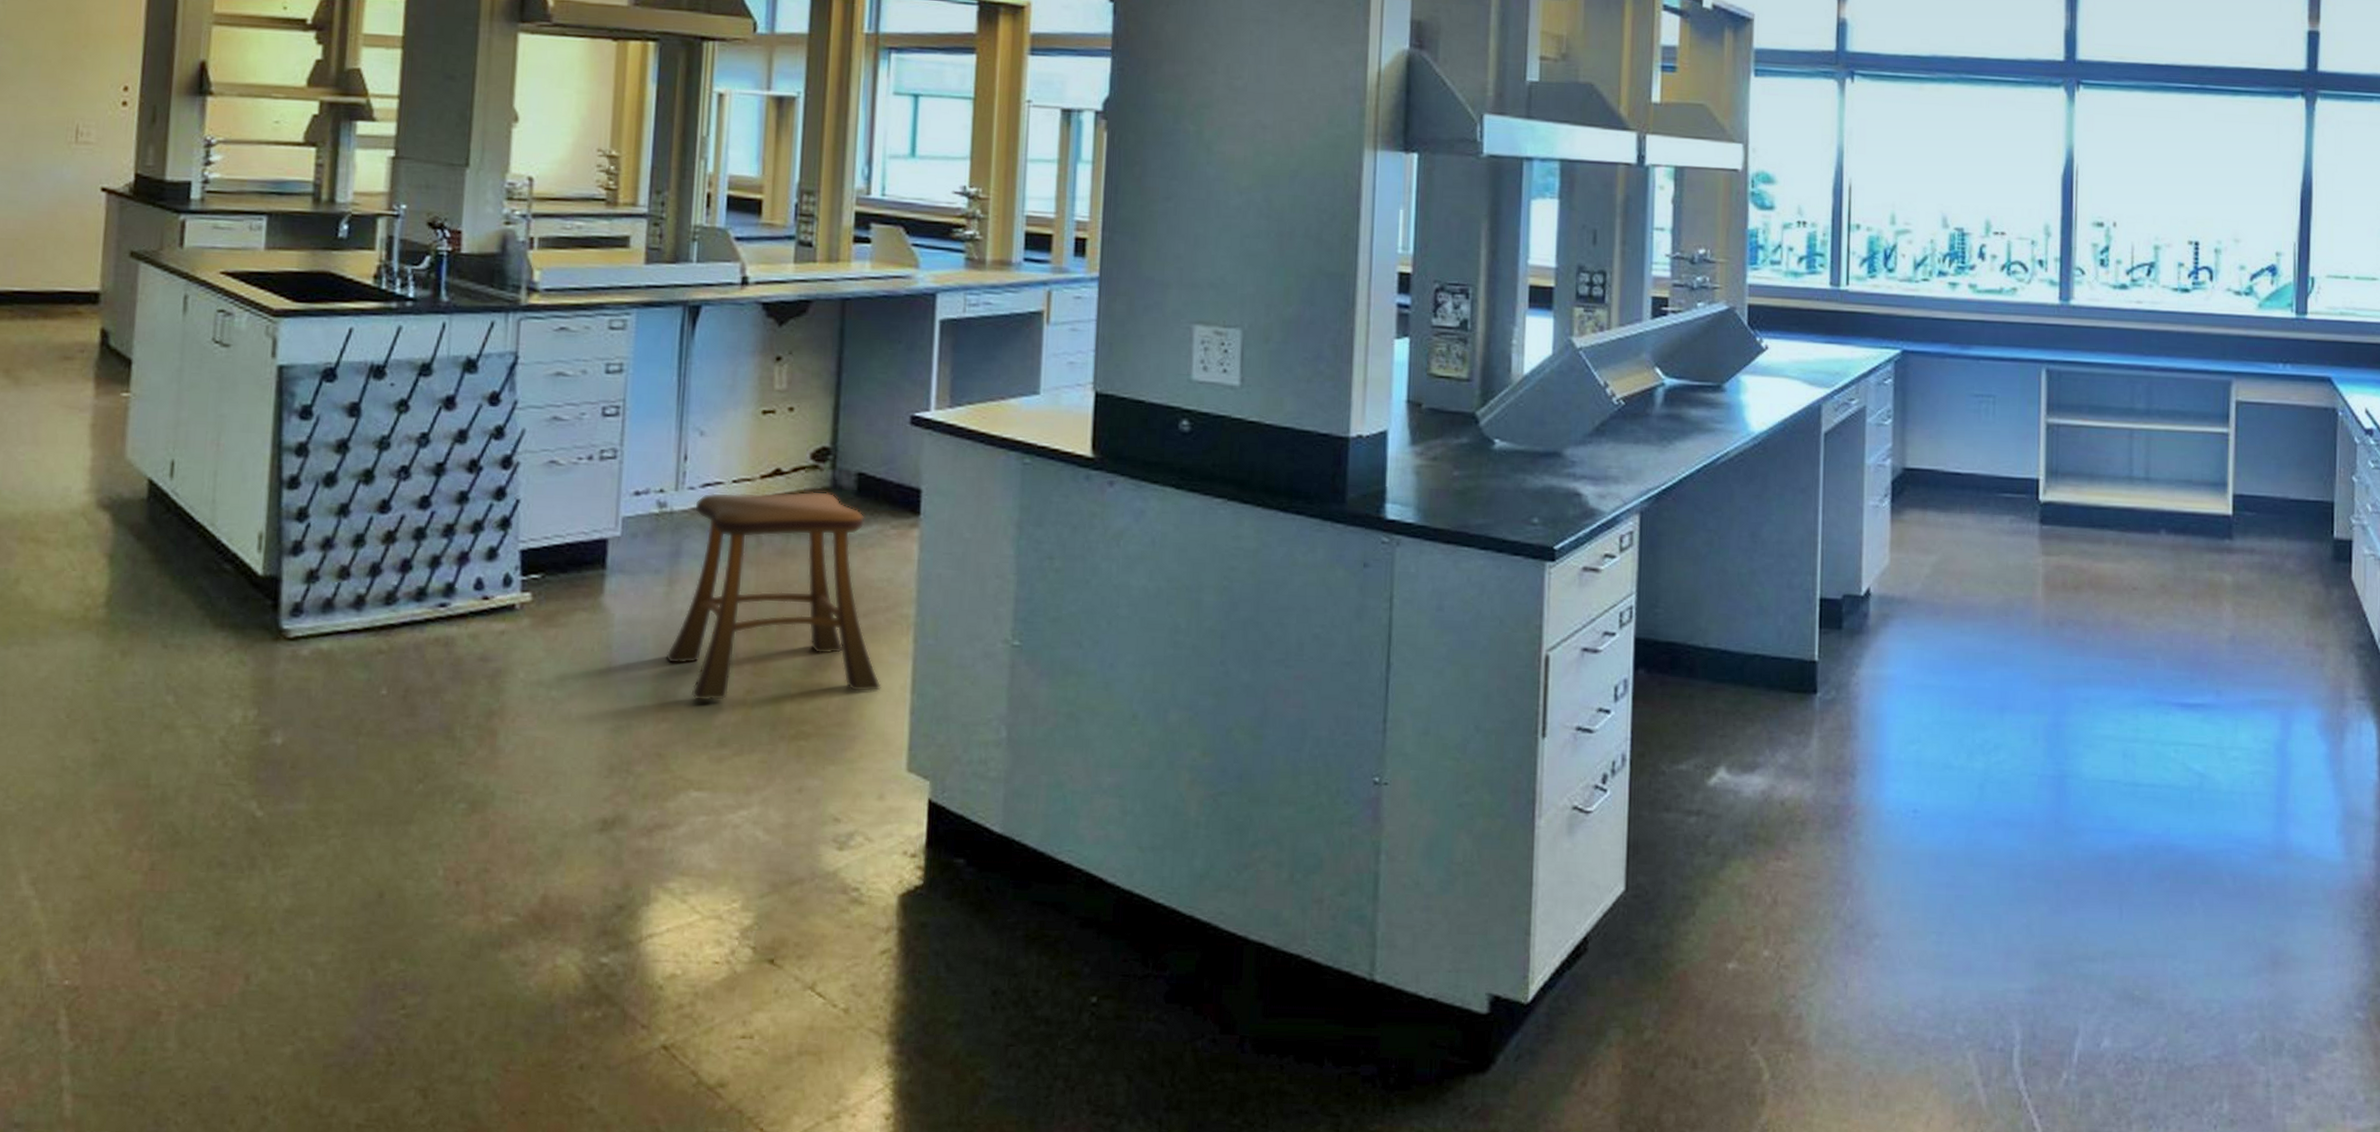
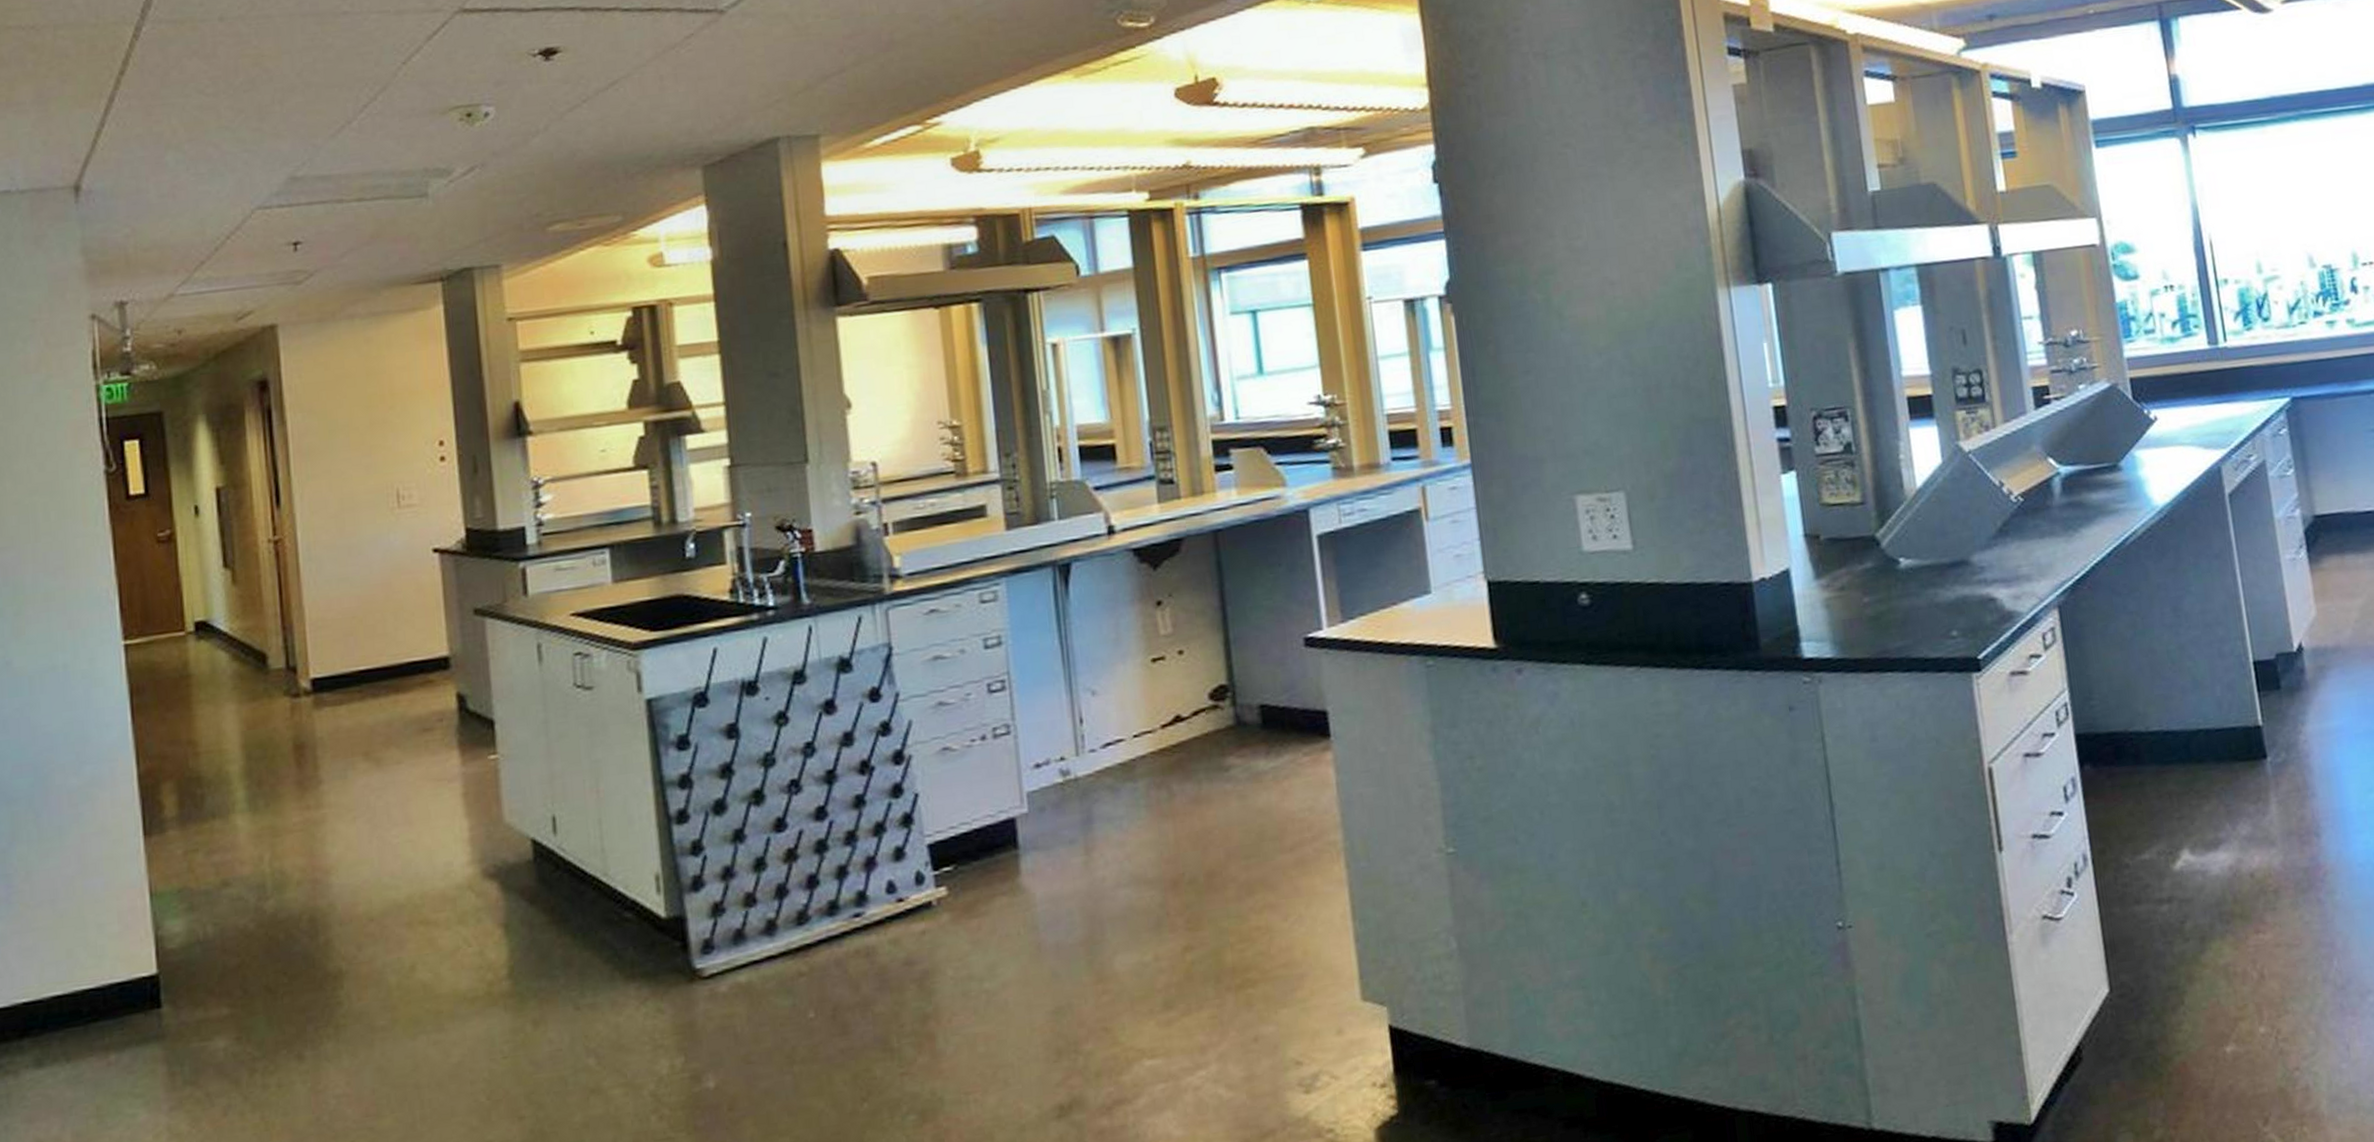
stool: present [665,491,881,702] -> none [1095,730,1321,967]

